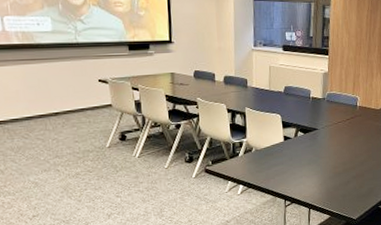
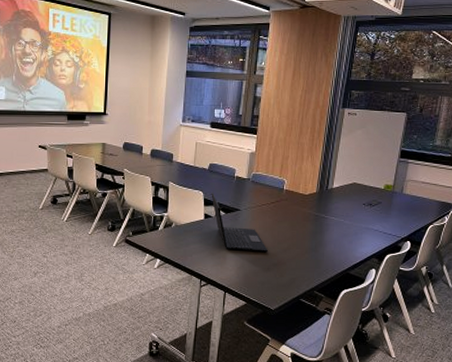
laptop: none [288,114,347,168] -> present [211,192,268,253]

